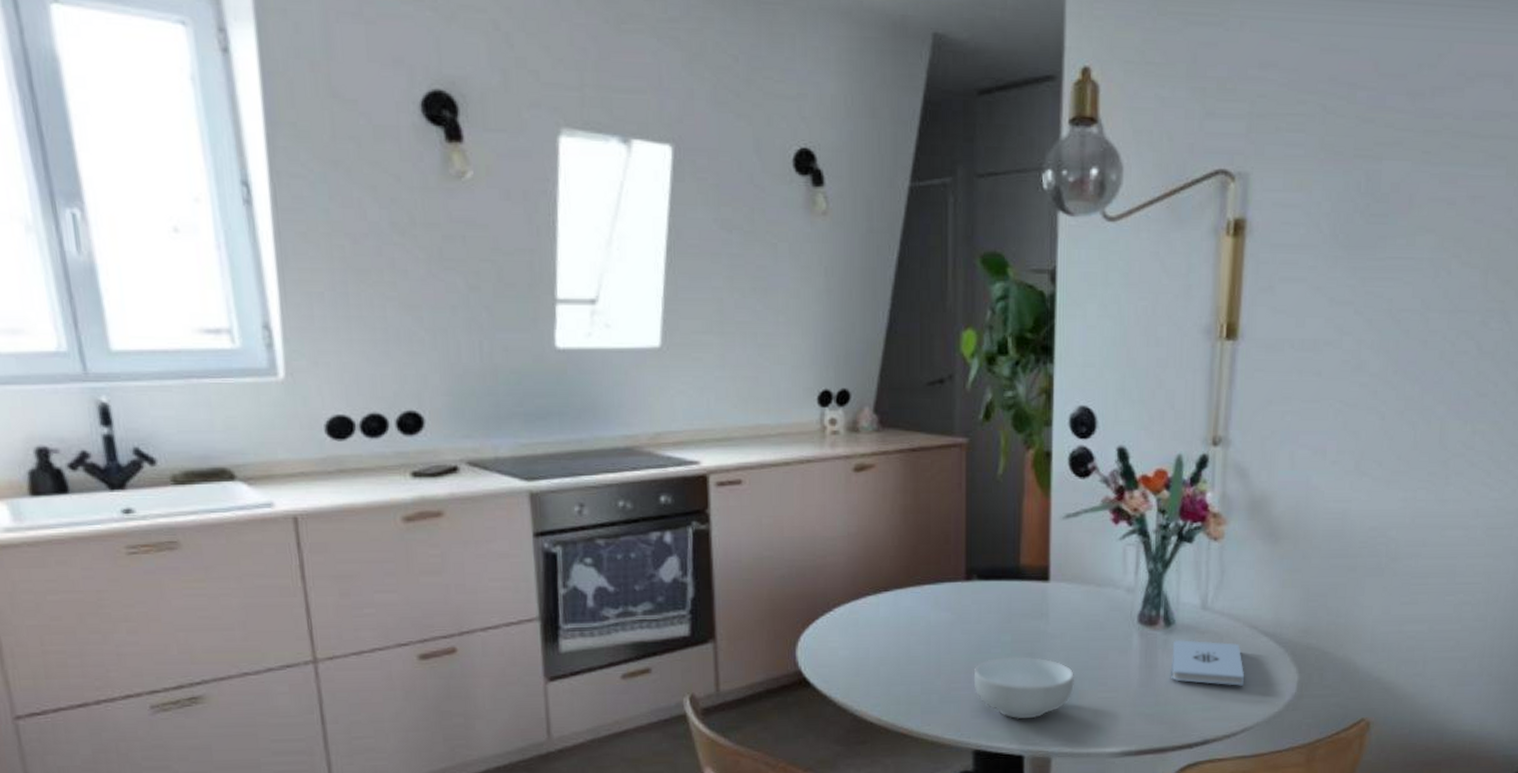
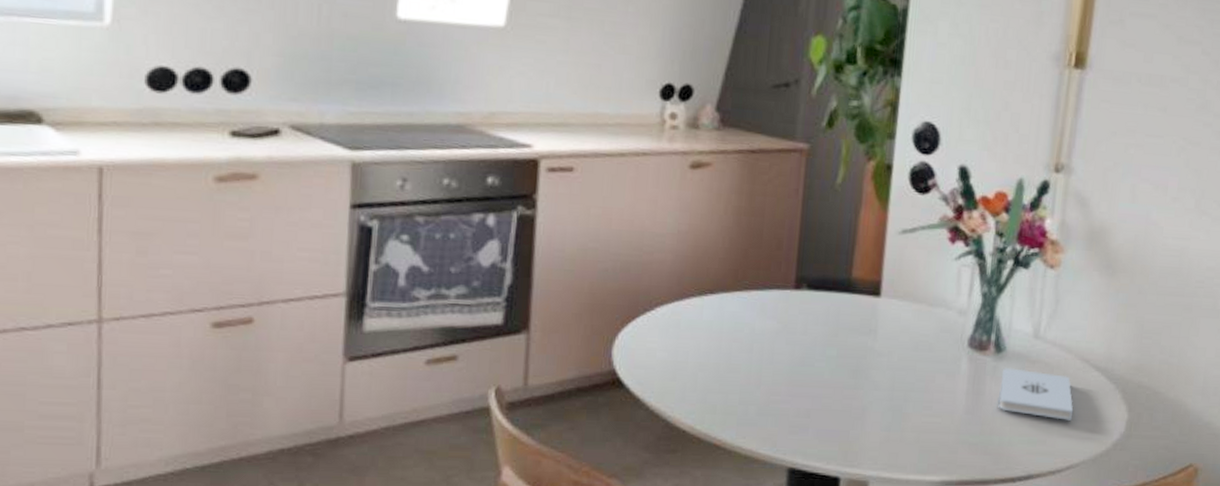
cereal bowl: present [973,656,1075,720] -> none [794,372,900,440]

